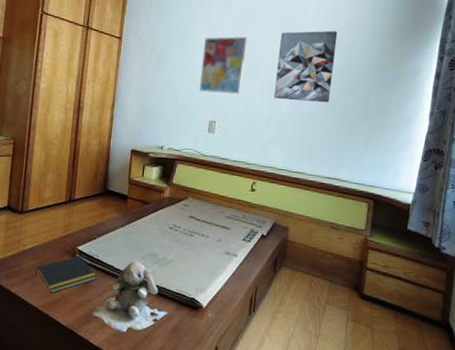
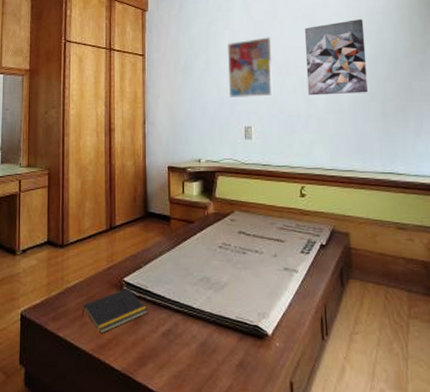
stuffed animal: present [92,261,168,333] -> none [148,289,230,375]

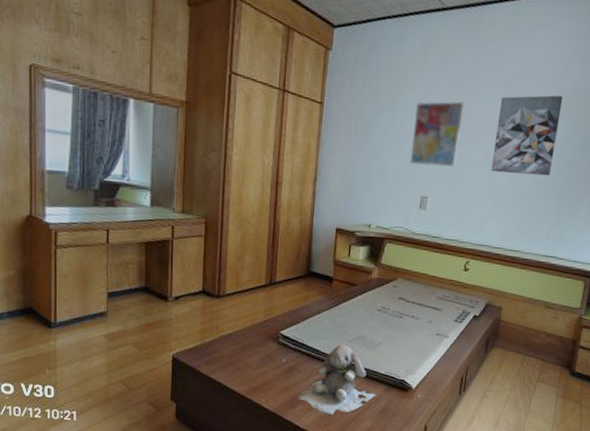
notepad: present [82,287,148,334] -> none [236,340,302,379]
stuffed animal: none [148,289,230,375] -> present [298,344,376,416]

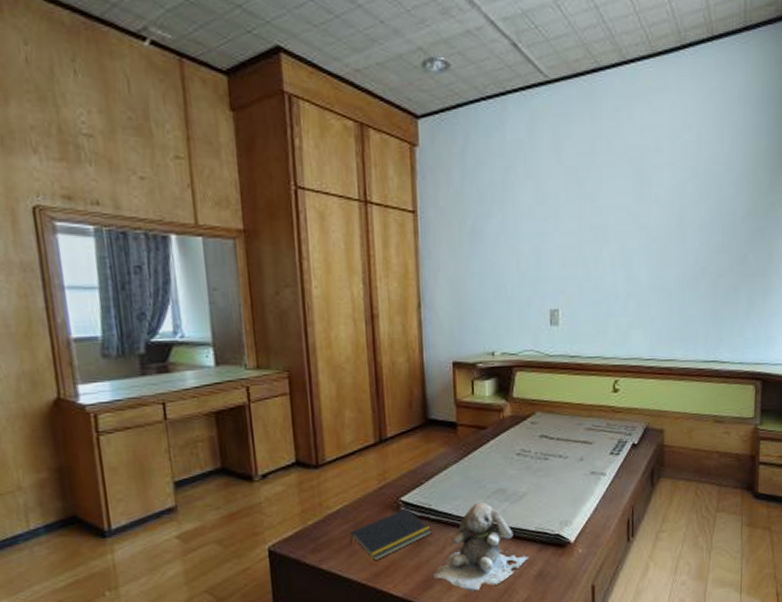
notepad: none [236,340,302,379] -> present [350,508,433,561]
wall art: present [409,101,464,168] -> none [530,191,587,273]
wall art: present [491,95,564,176] -> none [628,170,701,270]

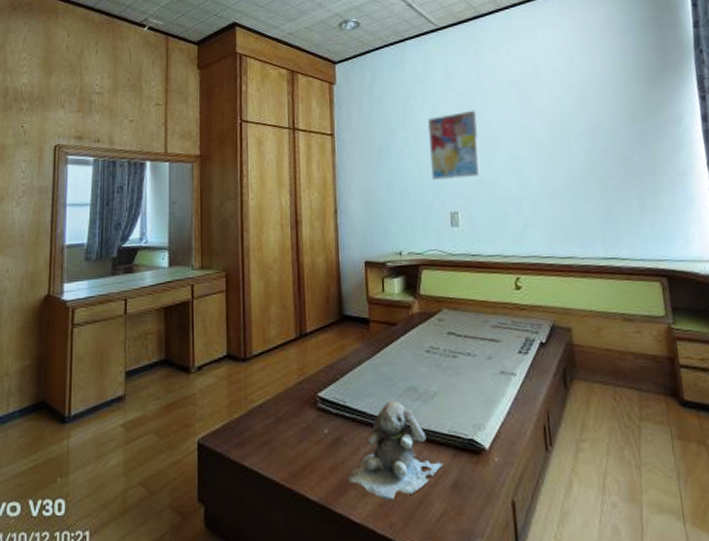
notepad: present [350,508,433,561] -> none [270,404,347,460]
wall art: none [530,191,587,273] -> present [428,110,481,180]

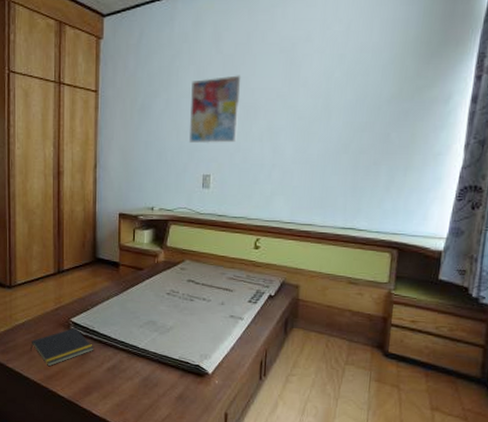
notepad: none [270,404,347,460] -> present [31,327,94,367]
stuffed animal: present [348,401,443,501] -> none [93,330,172,403]

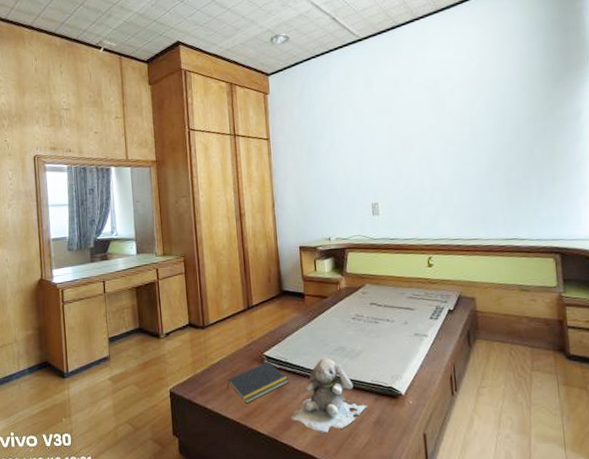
stuffed animal: none [93,330,172,403] -> present [291,358,367,434]
wall art: present [188,75,241,144] -> none [351,113,398,176]

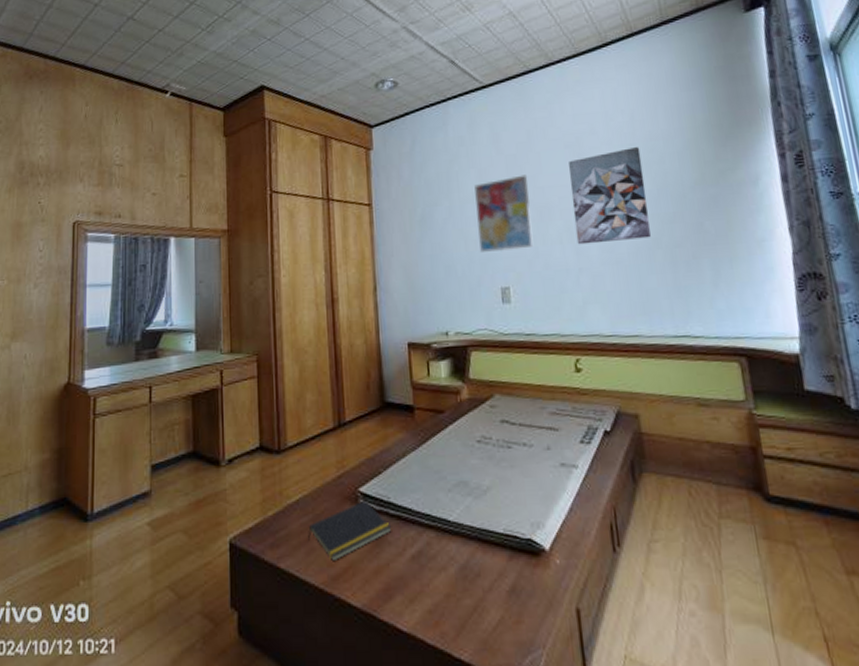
stuffed animal: present [291,358,367,434] -> none [394,497,498,608]
wall art: none [351,113,398,176] -> present [474,174,534,252]
wall art: none [428,89,491,169] -> present [569,147,651,245]

